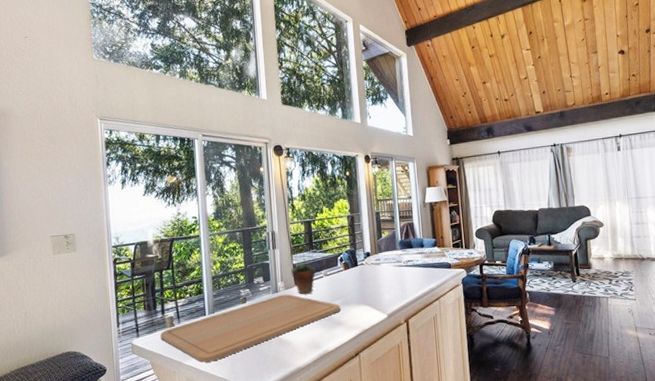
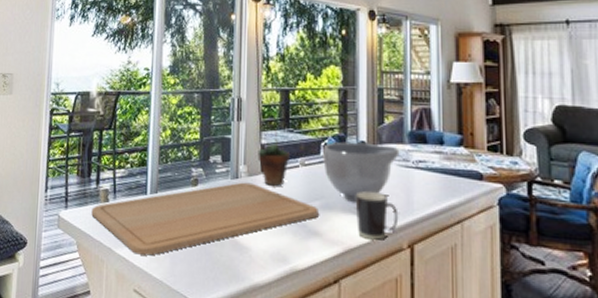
bowl: none [340,252,394,298] -> present [323,141,400,204]
mug: none [365,287,397,321] -> present [355,191,399,240]

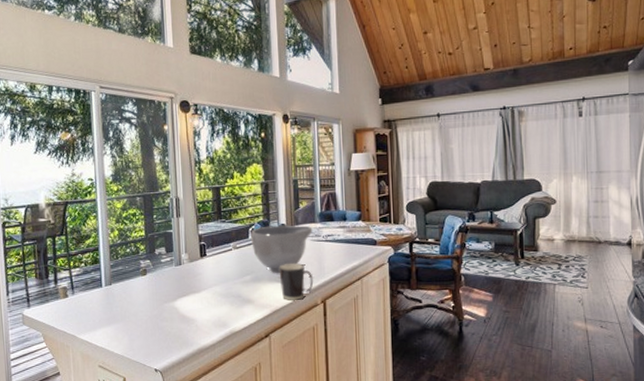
chopping board: present [91,182,318,256] -> none [53,267,250,337]
succulent plant: present [258,129,291,186] -> none [196,221,225,268]

